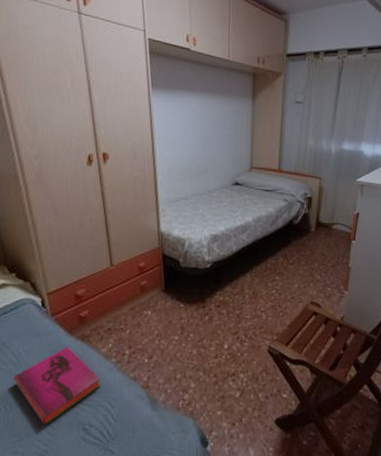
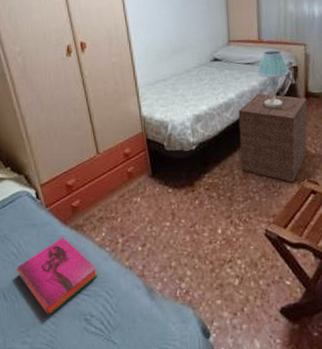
nightstand: none [252,219,317,304] -> present [238,93,308,182]
table lamp: none [275,180,304,235] -> present [258,50,289,109]

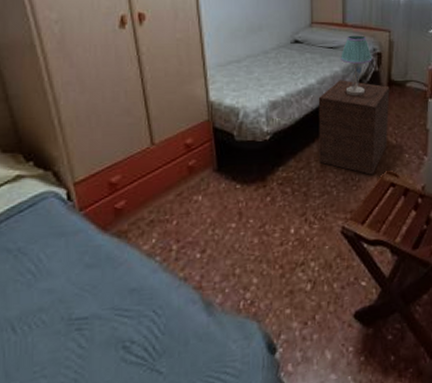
hardback book: present [16,237,98,316] -> none [32,246,143,348]

